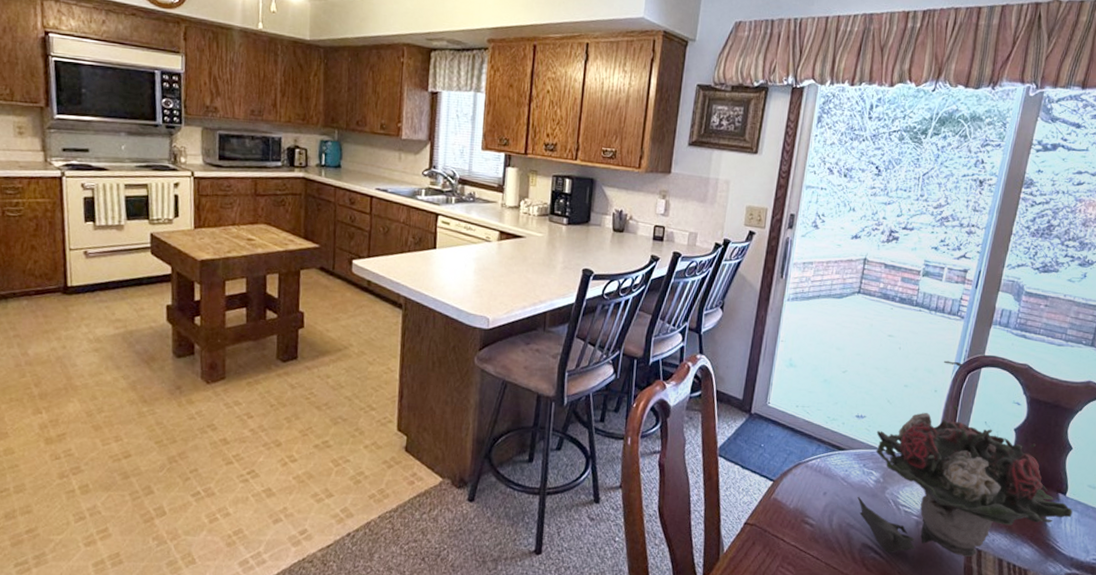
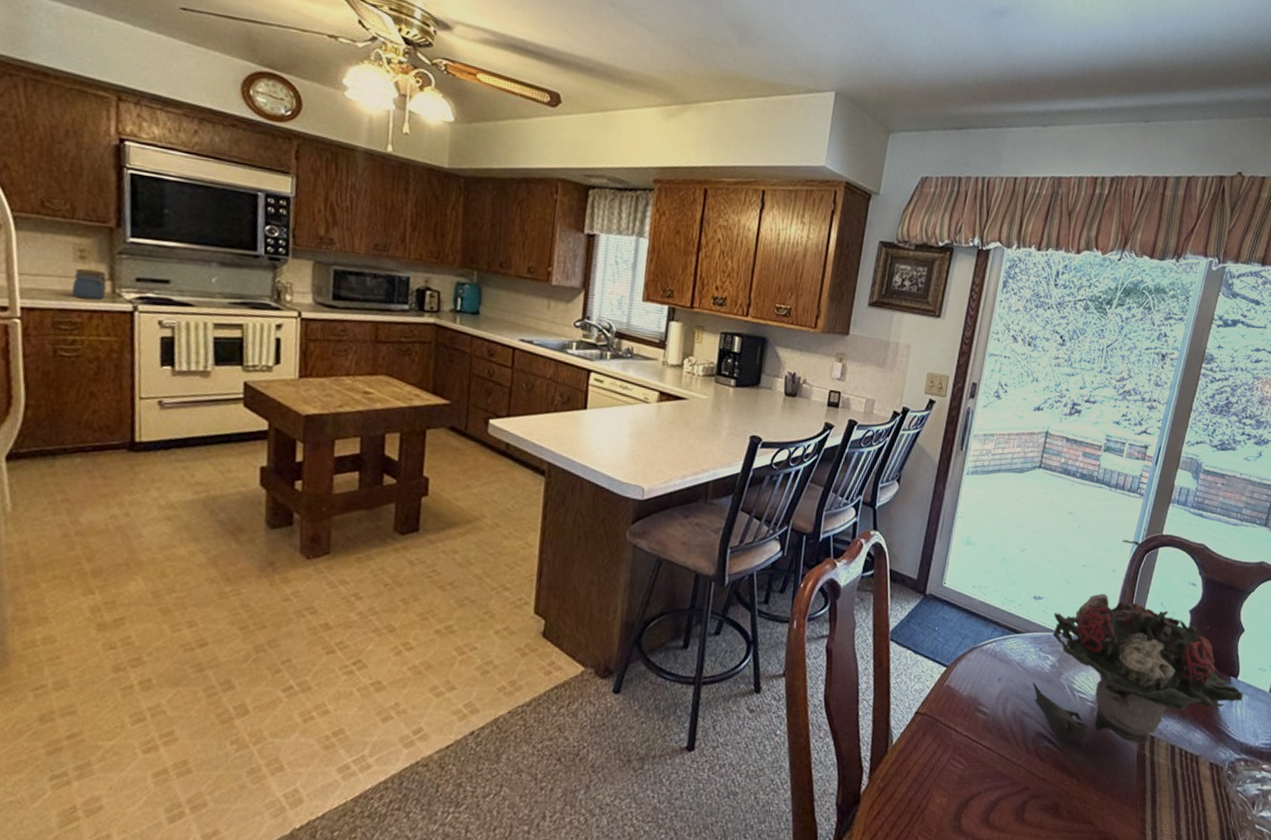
jar: none [14,142,41,169] -> present [71,268,108,301]

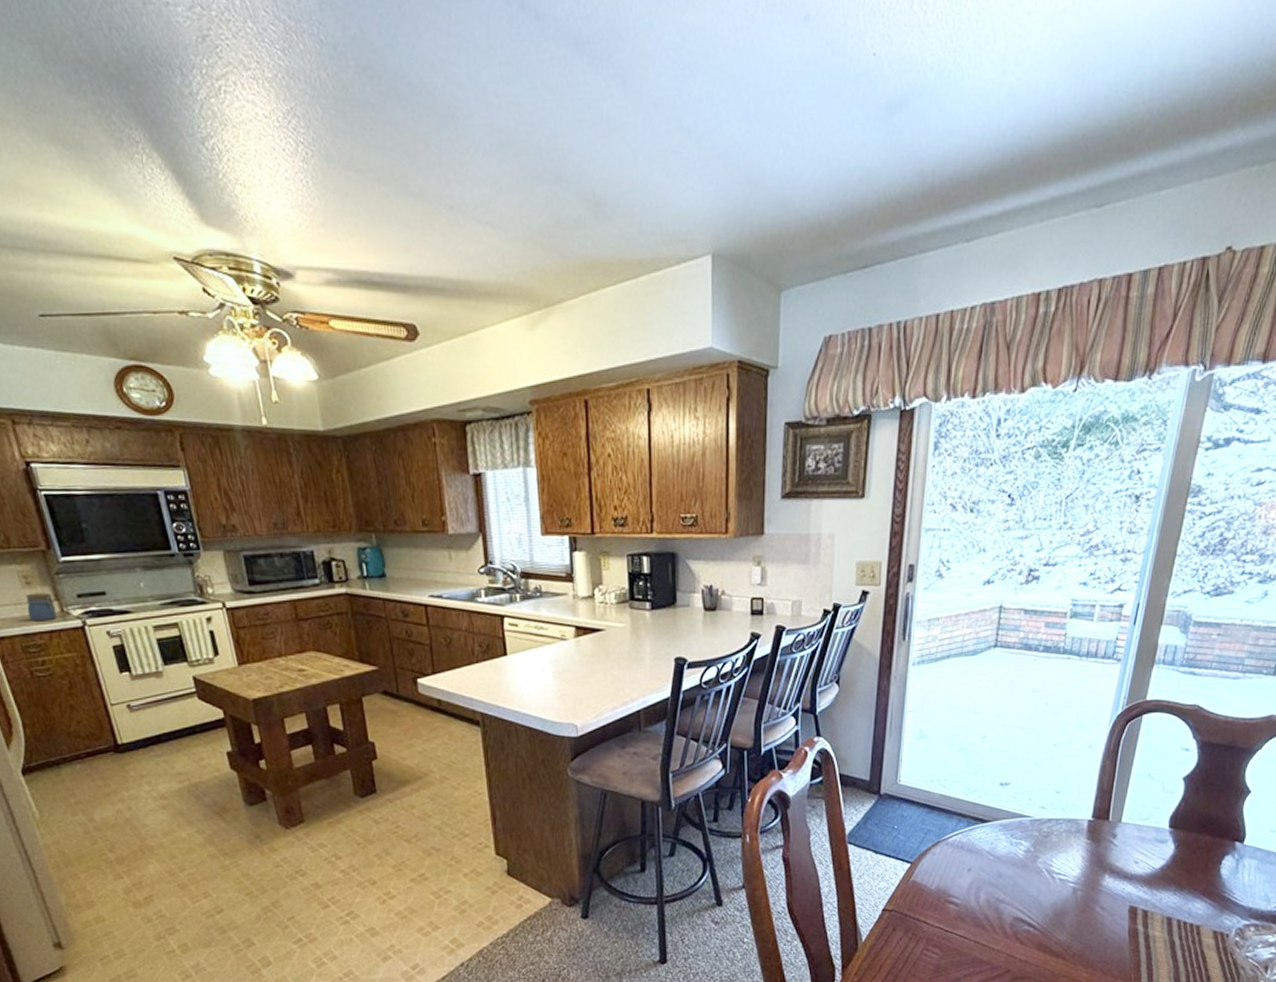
flower arrangement: present [1032,539,1243,745] -> none [1006,710,1251,925]

